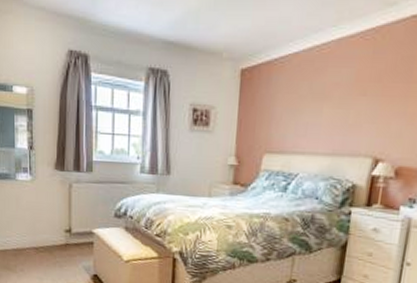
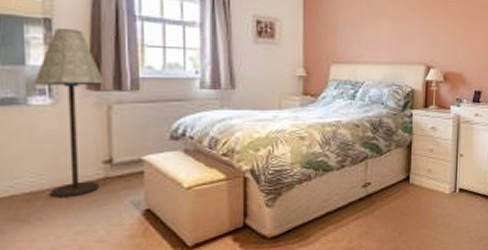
floor lamp: none [20,118,67,257] -> present [34,29,104,198]

